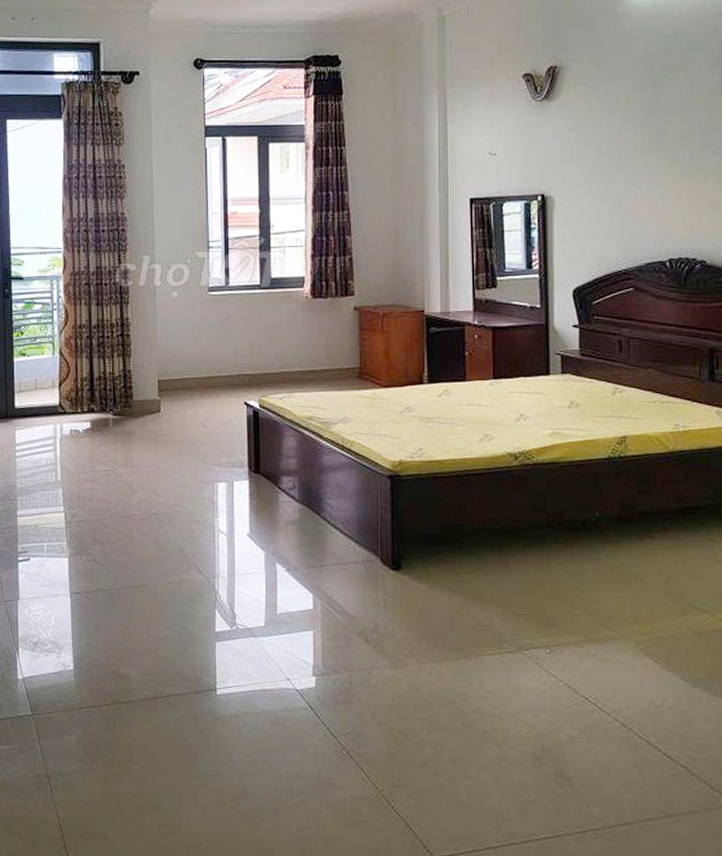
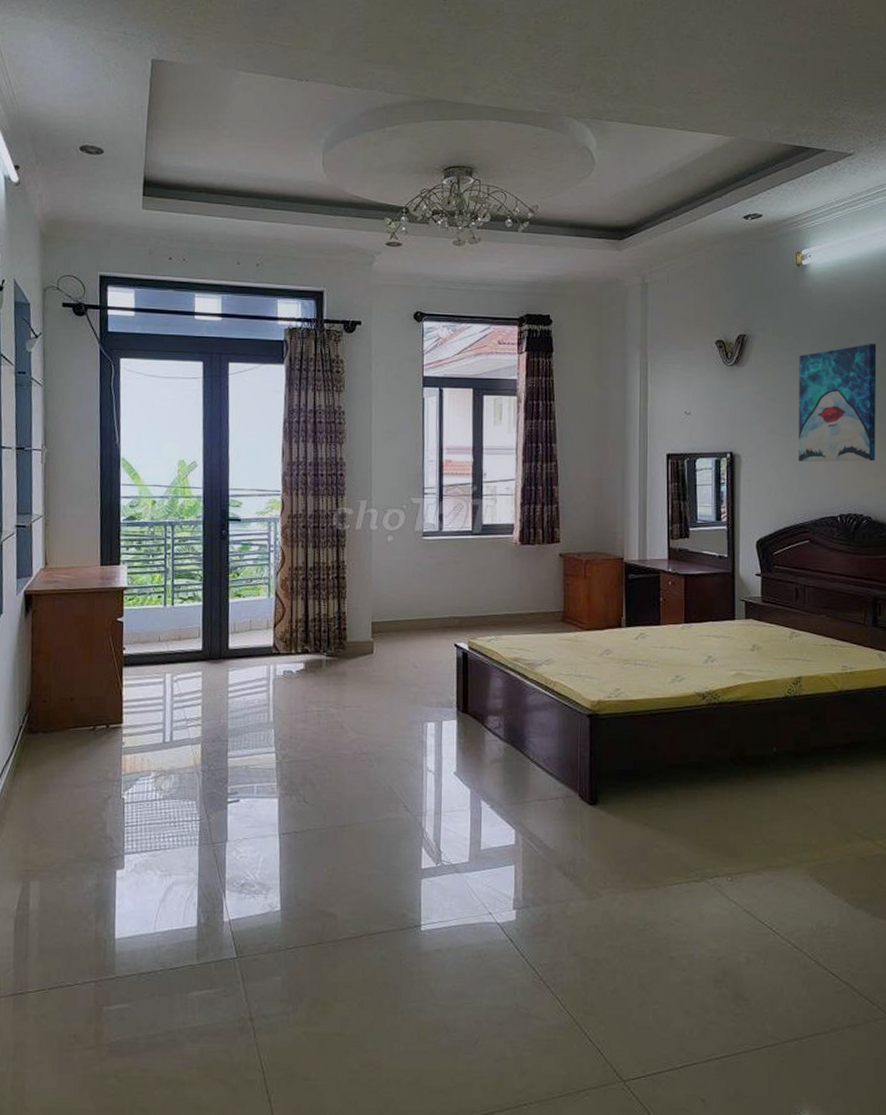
wall art: none [619,68,711,203] -> present [799,343,877,462]

